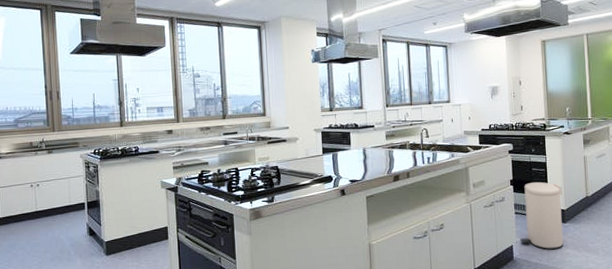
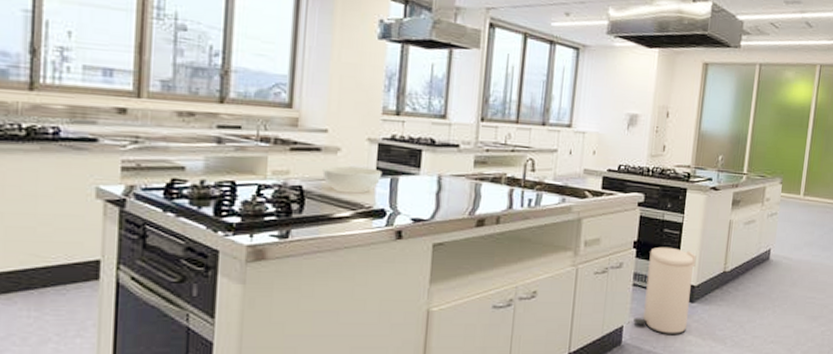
bowl: none [289,149,327,168] -> present [322,166,383,194]

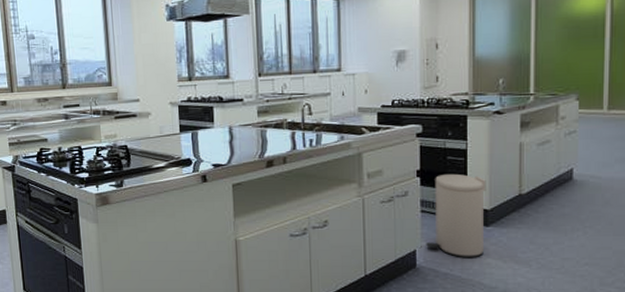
bowl: present [322,166,383,194] -> none [140,126,185,148]

